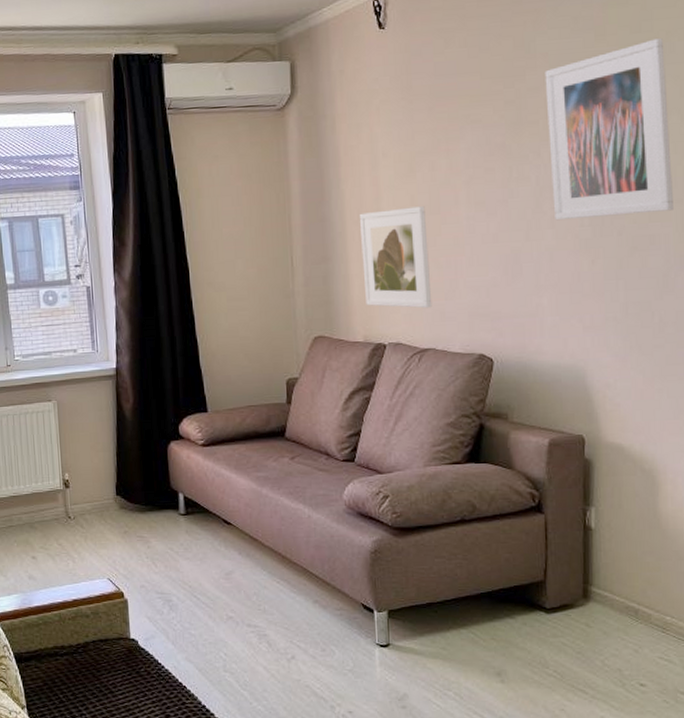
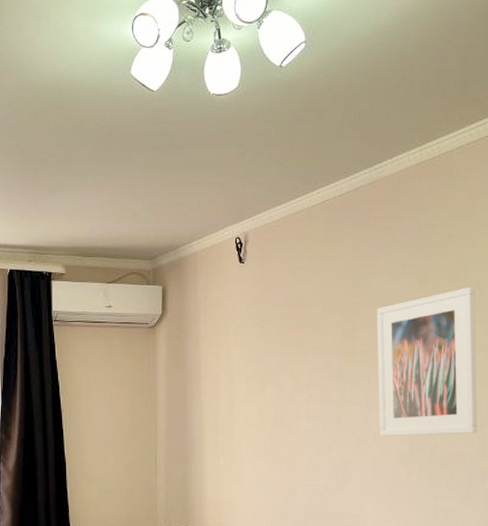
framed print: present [359,206,432,309] -> none [215,418,274,507]

